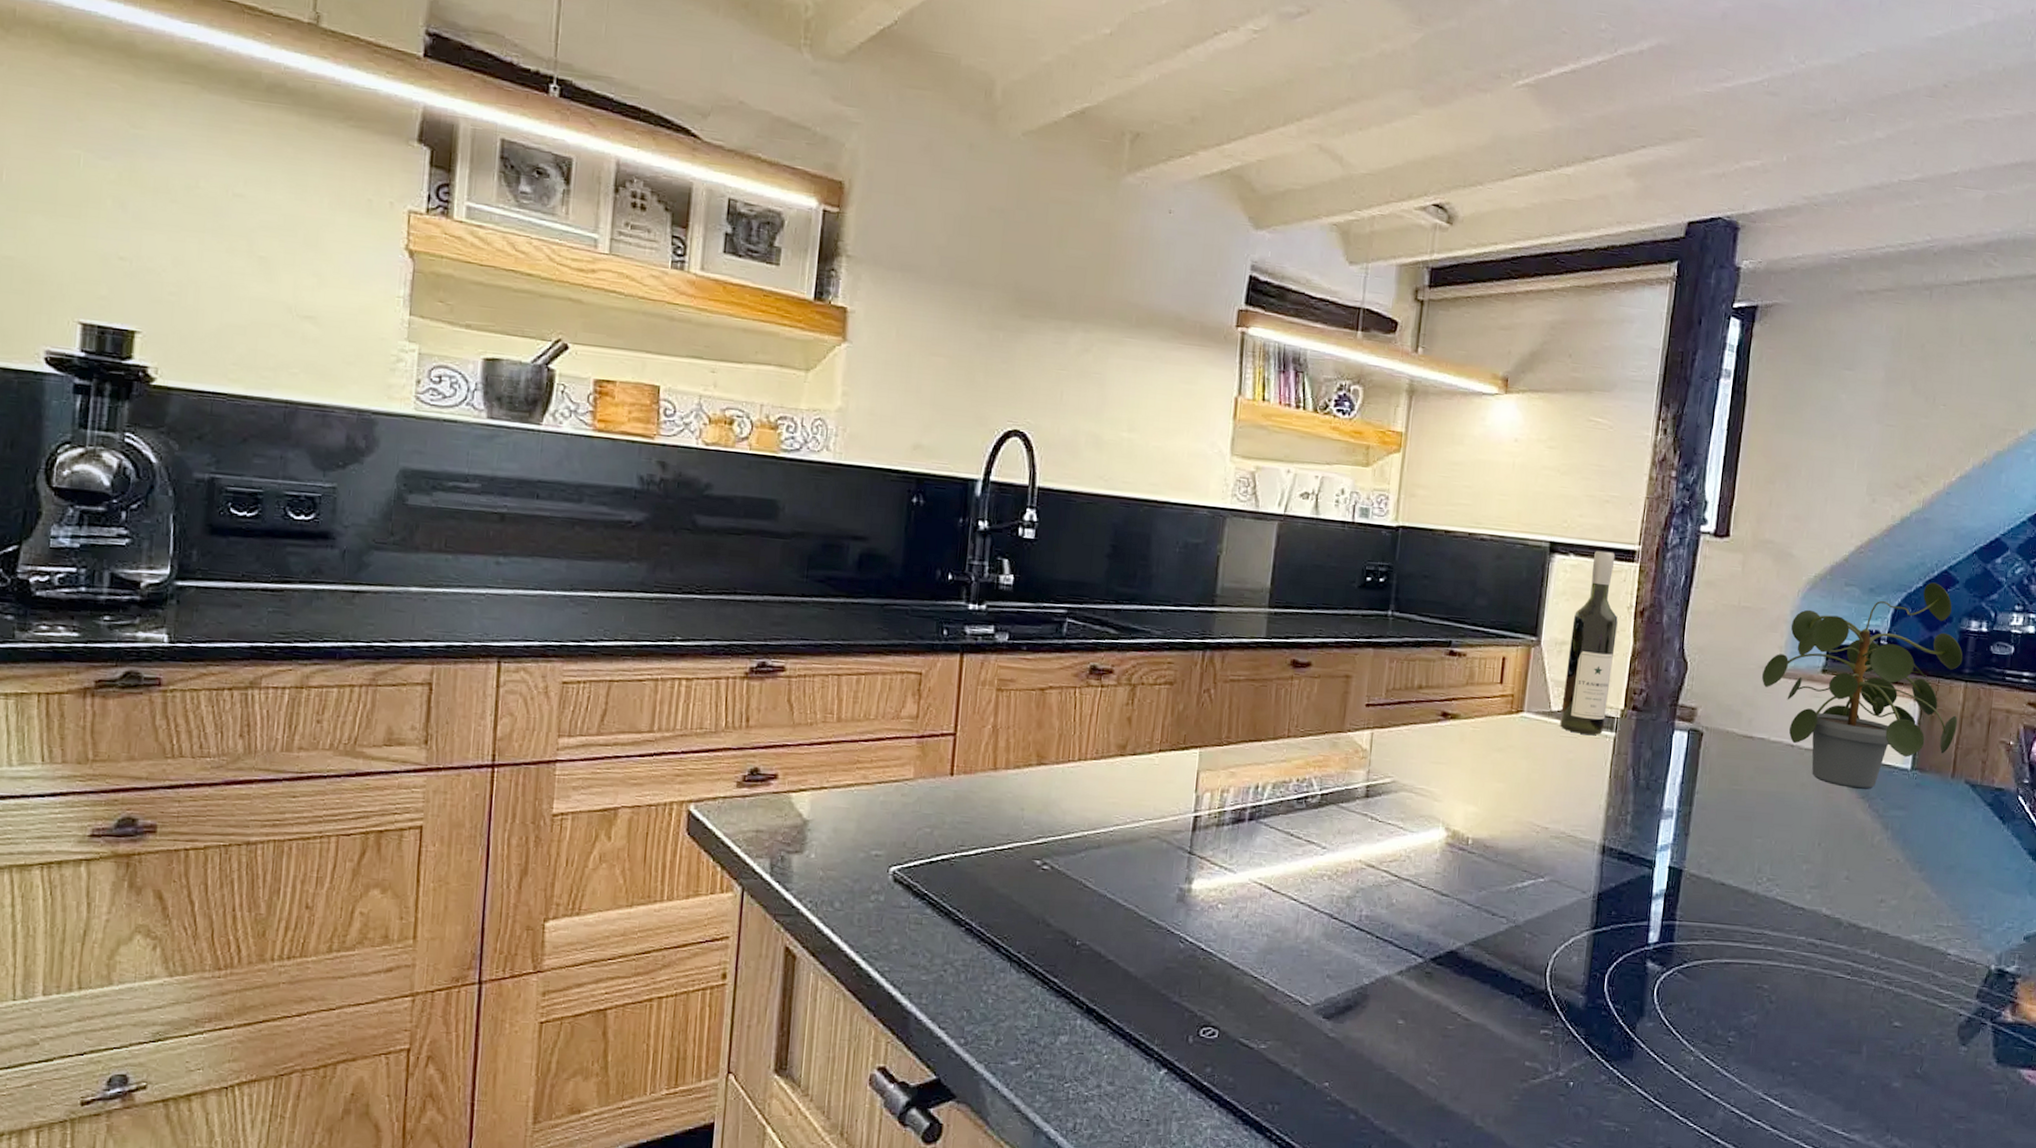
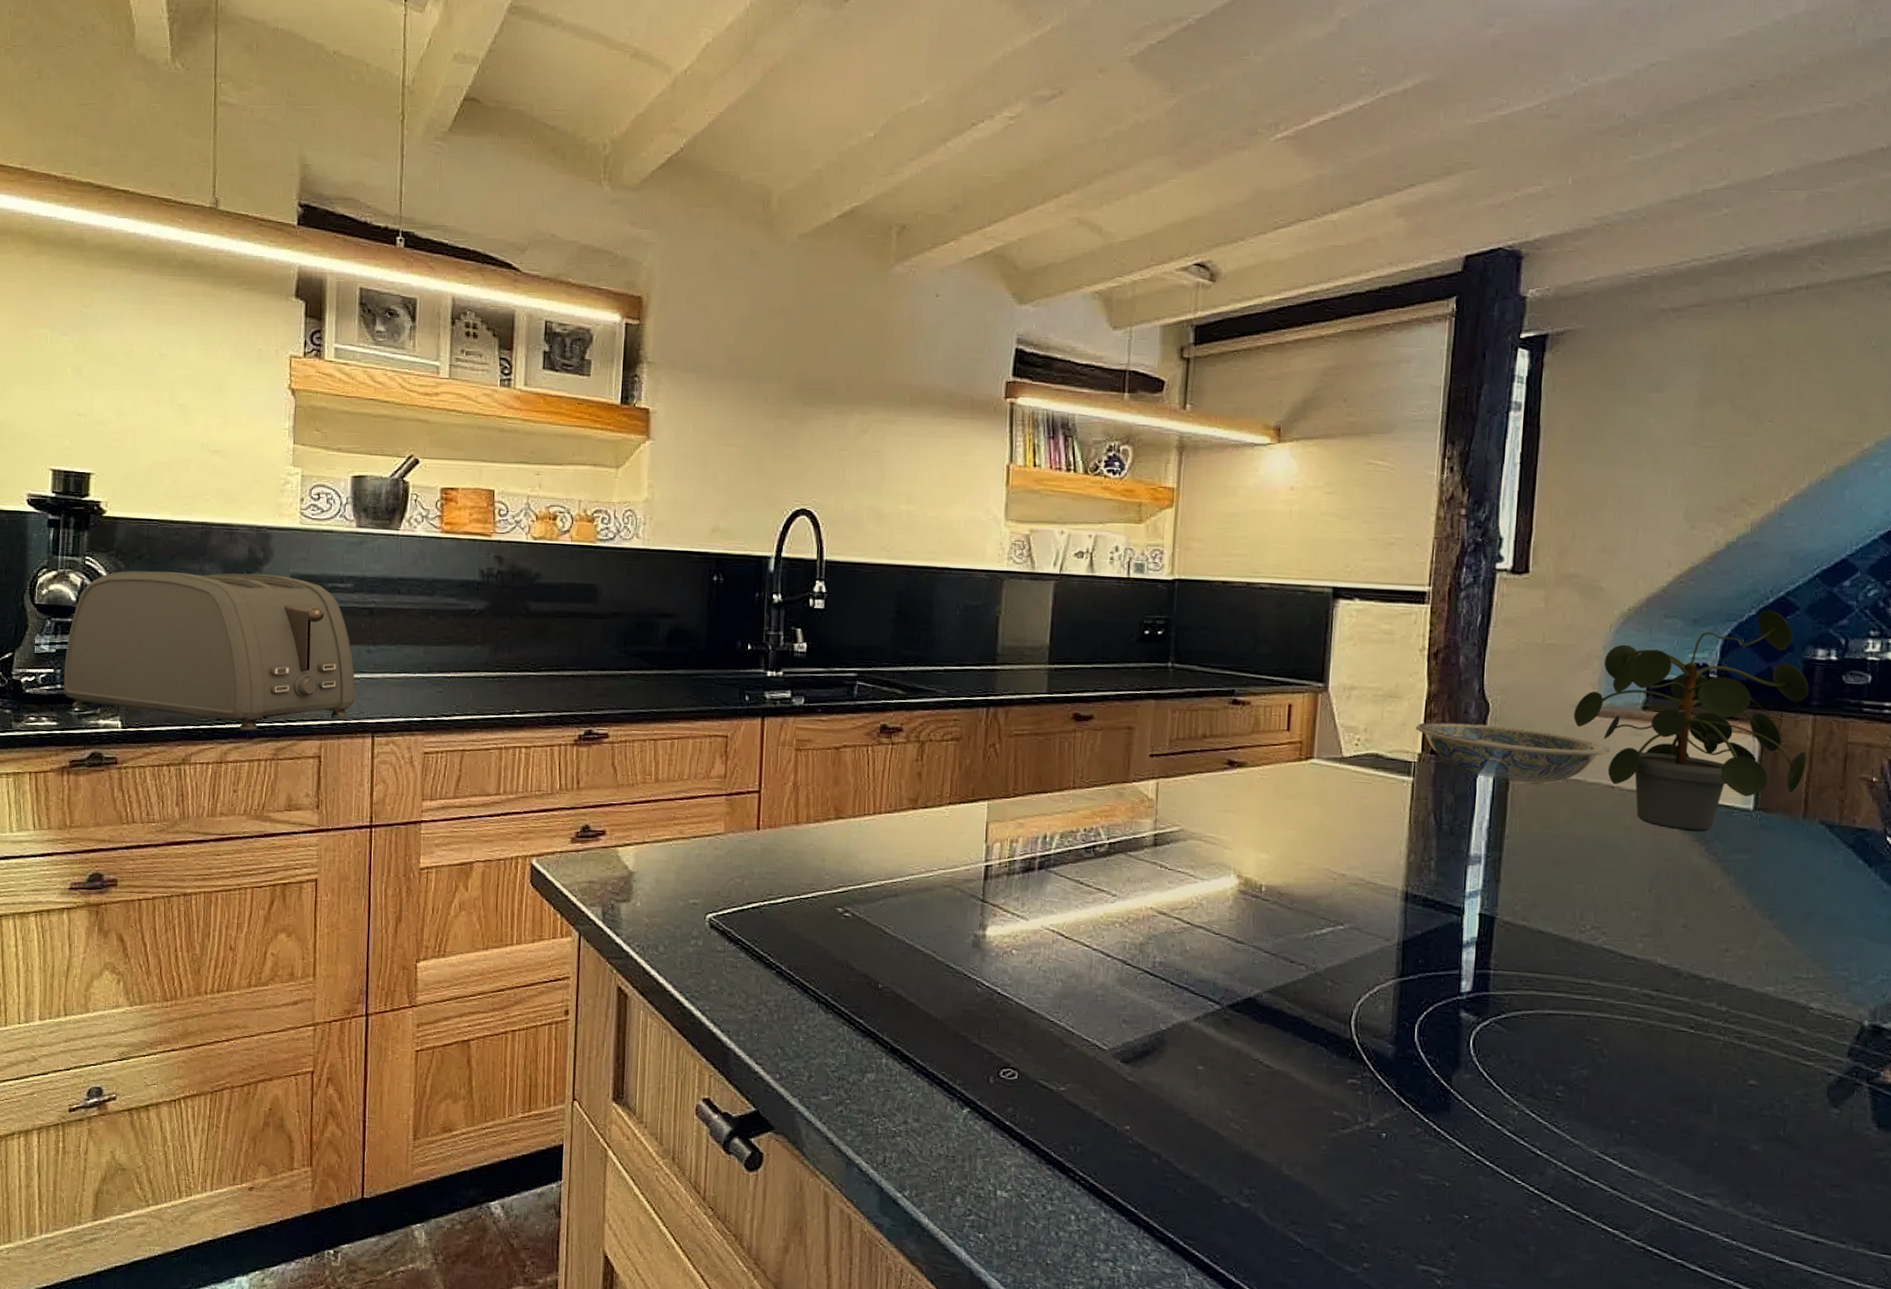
toaster: none [89,453,479,651] -> present [63,570,355,731]
bottle: present [1560,550,1618,735] -> none [1353,593,1410,780]
ceramic bowl: none [1620,678,1792,741] -> present [1416,721,1610,784]

